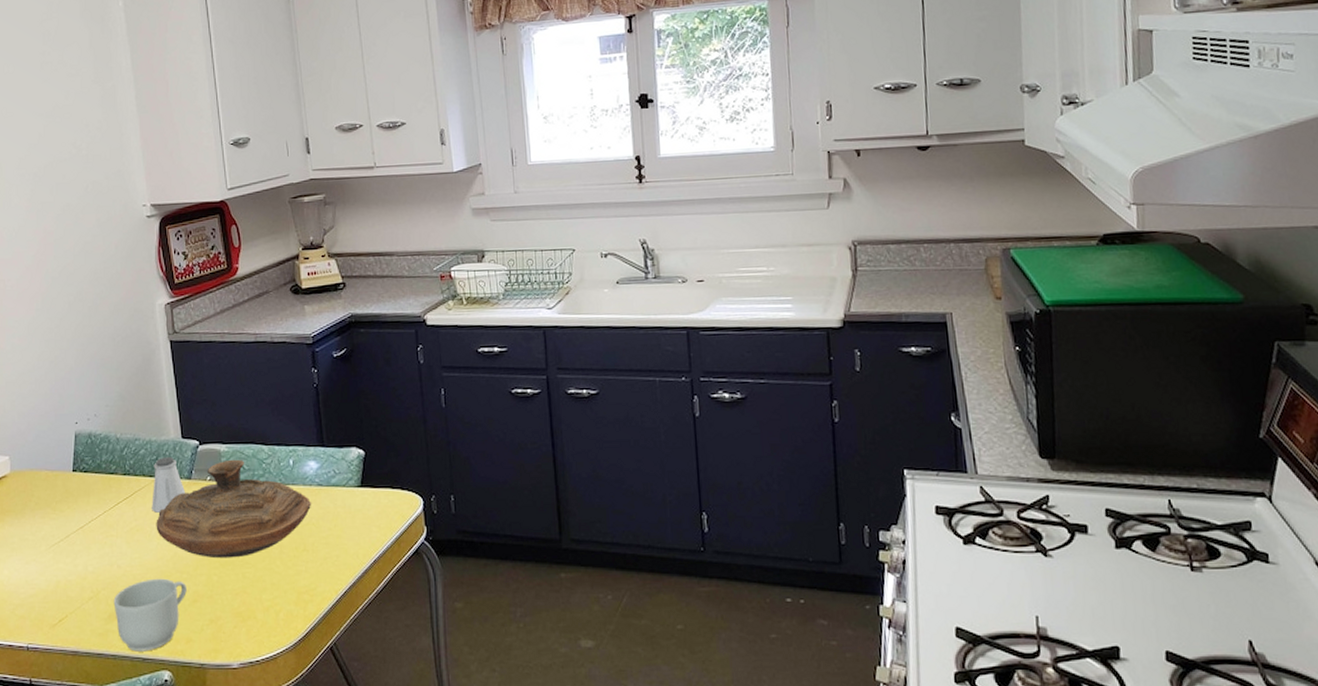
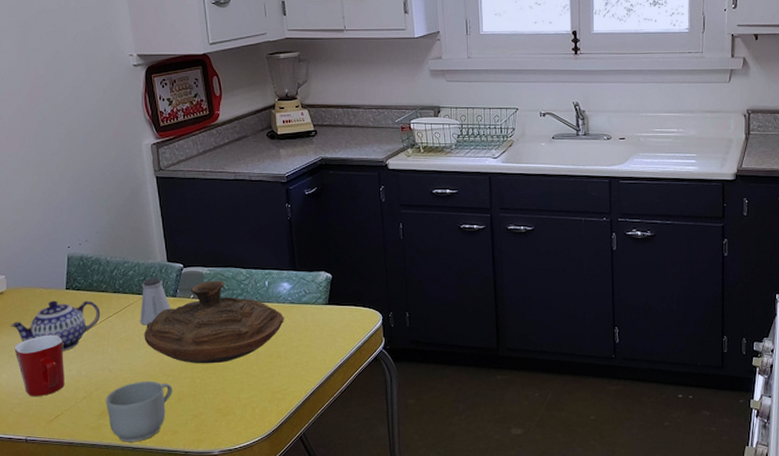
teapot: none [13,484,110,543] -> present [10,300,101,351]
mug: none [17,524,70,596] -> present [14,334,65,396]

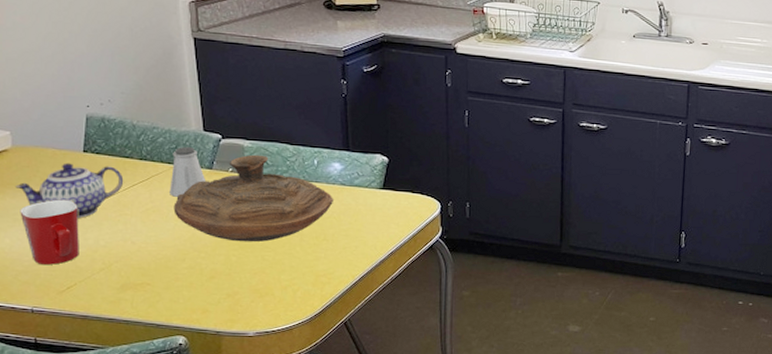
mug: present [105,381,172,442] -> none [126,255,204,319]

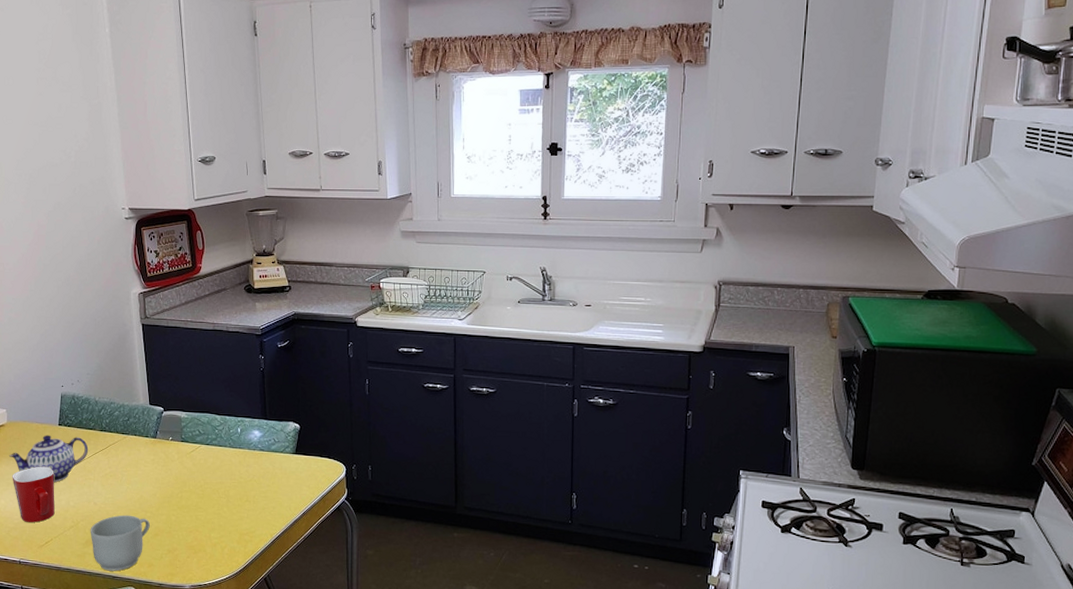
mug: none [126,255,204,319] -> present [90,515,150,571]
saltshaker: present [169,147,205,197] -> none [123,419,151,463]
decorative bowl: present [173,154,335,242] -> none [126,424,255,503]

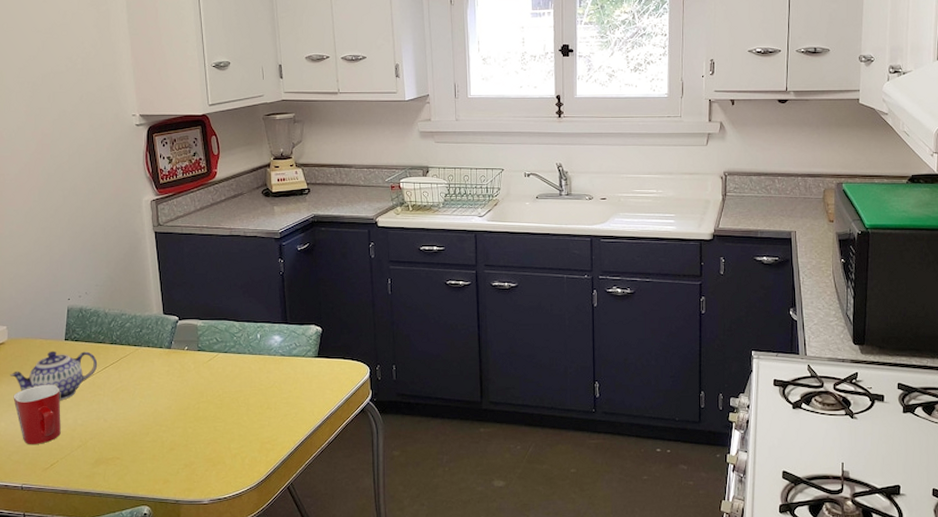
mug: present [90,515,150,571] -> none [100,430,165,491]

